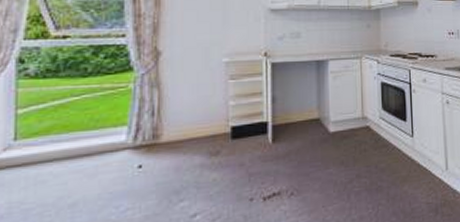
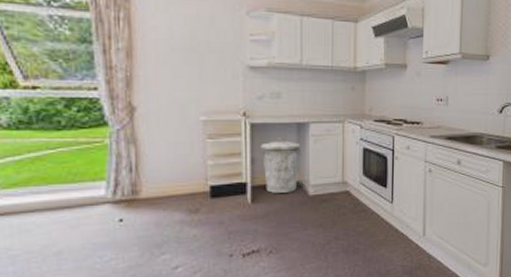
trash can: none [281,76,321,132] -> present [260,138,301,193]

